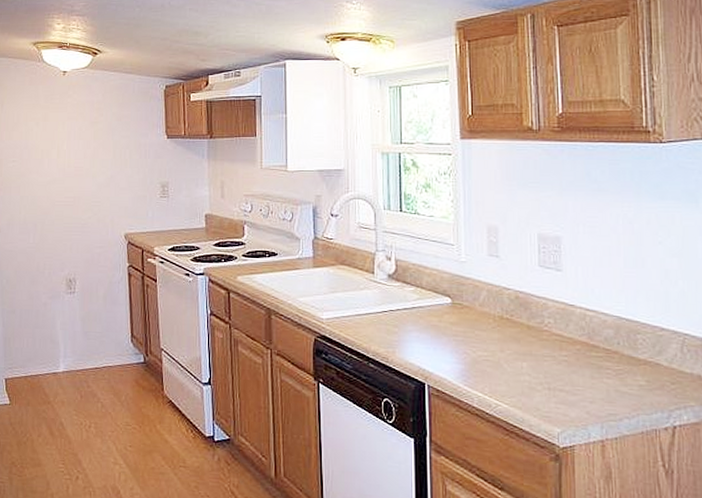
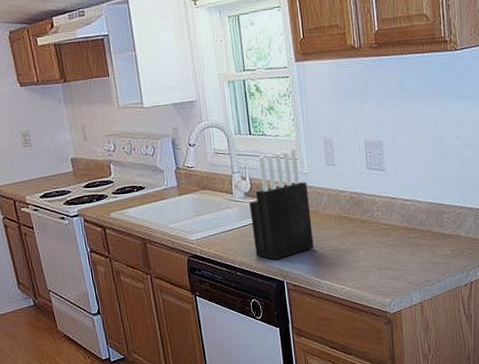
knife block: none [392,233,465,356] -> present [249,149,314,260]

